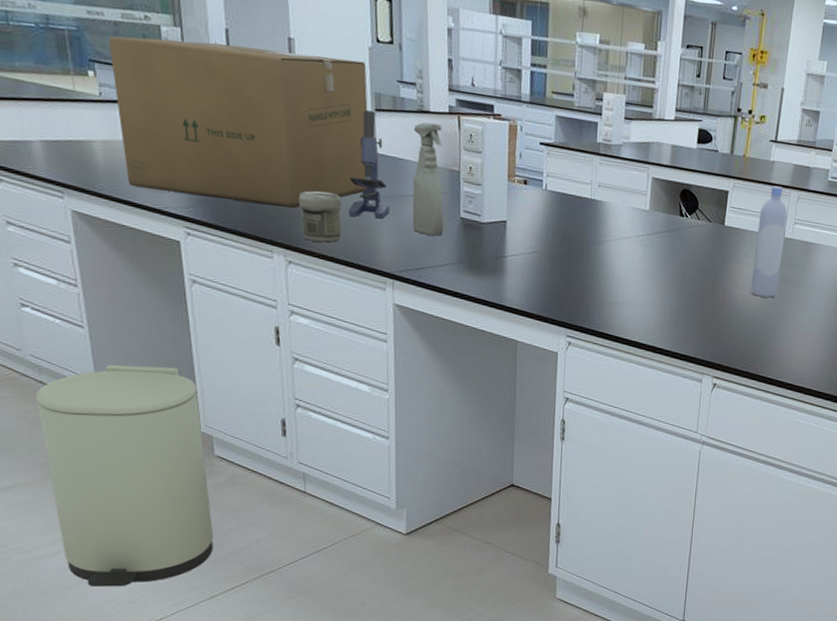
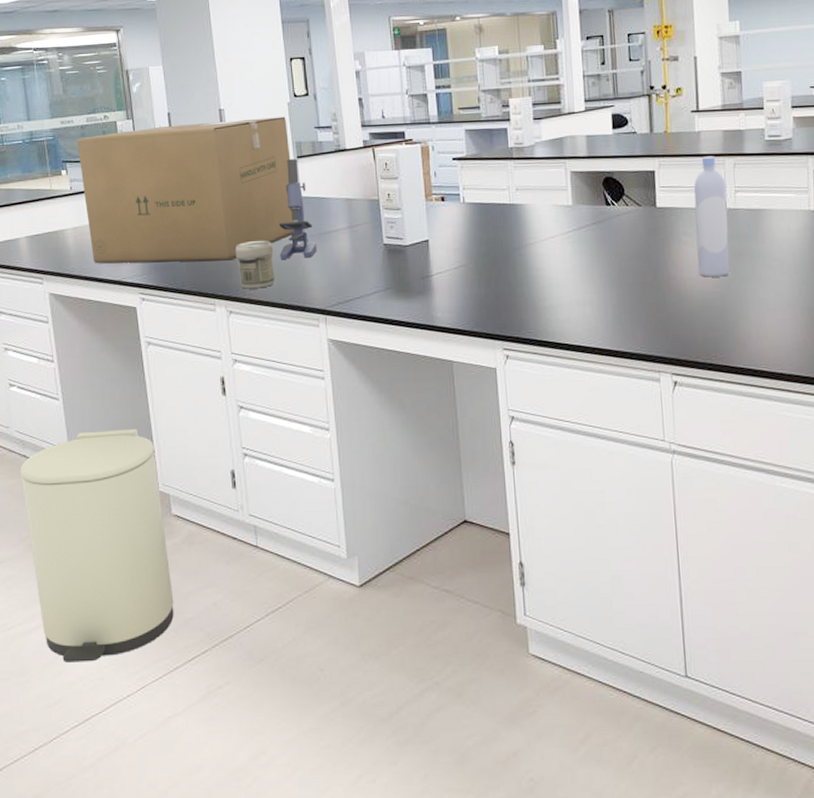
spray bottle: present [412,122,444,236] -> none [332,158,369,266]

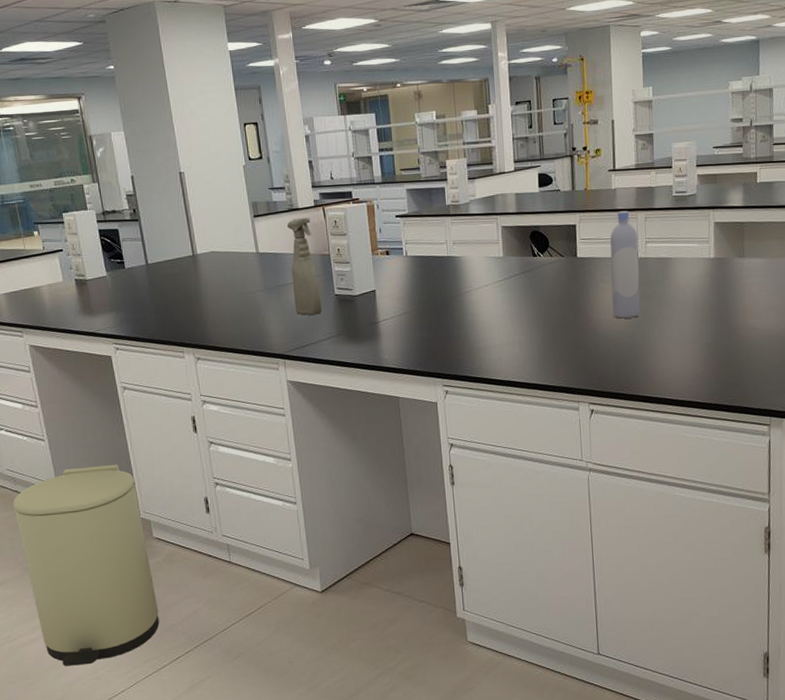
box: present [77,117,295,264] -> none [46,179,254,318]
jar: present [235,240,274,289] -> none [199,293,237,338]
microscope: present [278,159,317,259] -> none [239,218,275,310]
spray bottle: none [332,158,369,266] -> present [286,217,322,315]

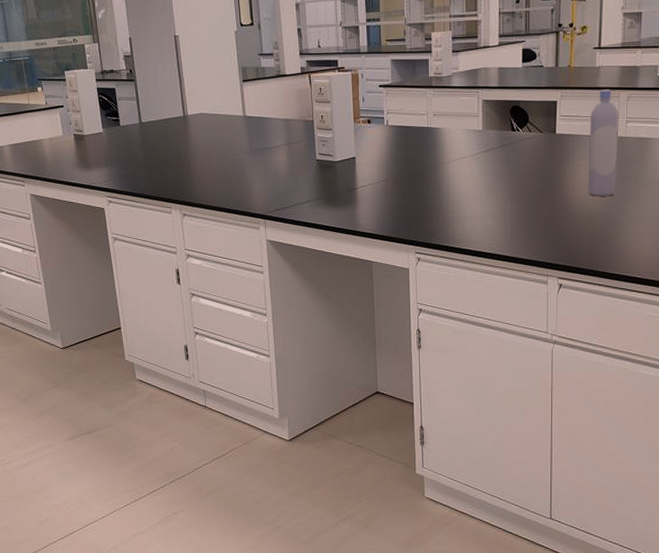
pedal bin: present [13,464,159,666] -> none [11,309,138,491]
spray bottle: present [286,217,322,315] -> none [273,83,303,178]

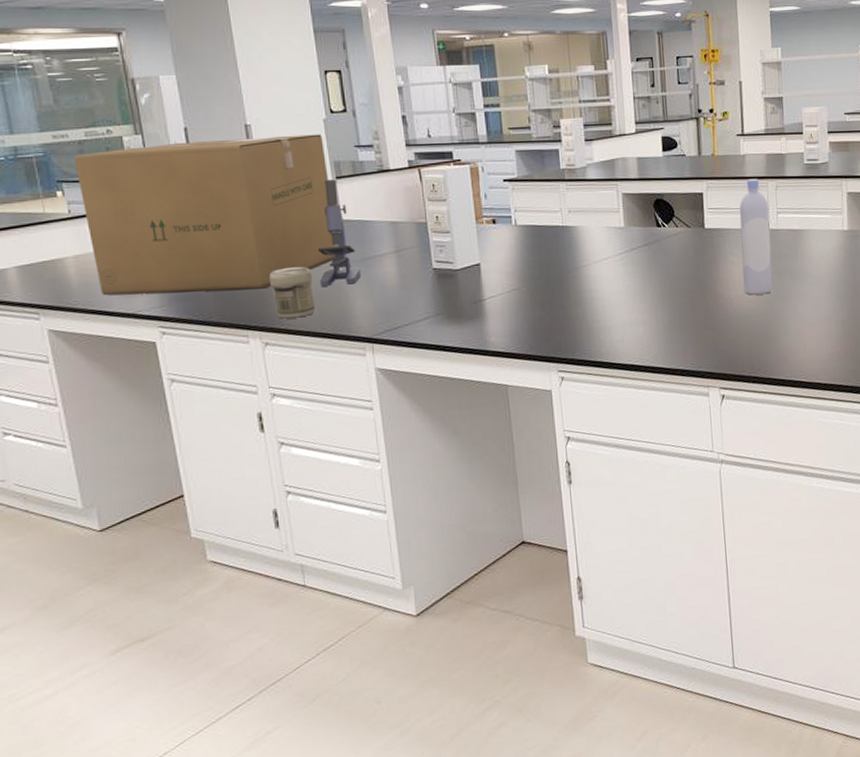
box: none [50,44,240,171] -> present [74,134,336,296]
jar: none [188,153,222,195] -> present [268,266,315,319]
microscope: none [226,82,259,171] -> present [317,180,361,286]

